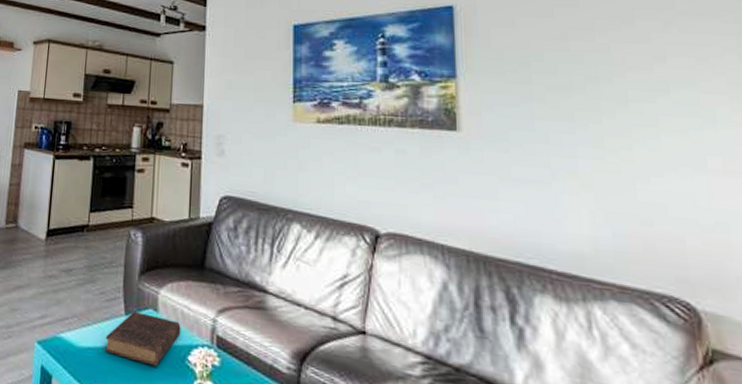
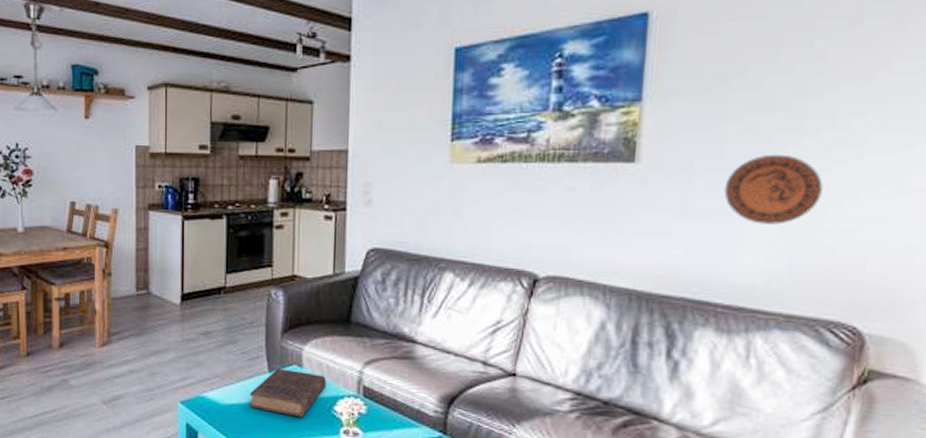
decorative plate: none [540,130,630,196] -> present [724,154,823,225]

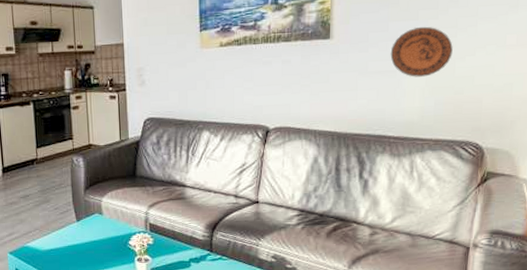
book: present [249,369,327,417] -> none [63,217,122,253]

